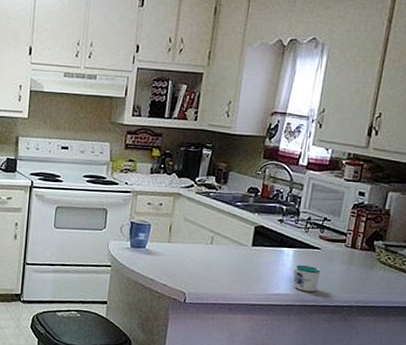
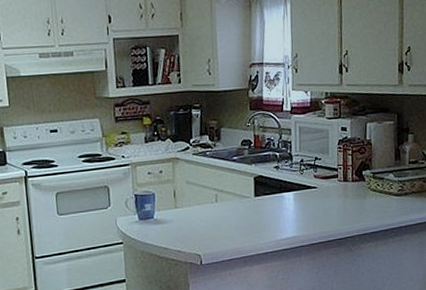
mug: present [293,265,321,292] -> none [297,205,321,231]

